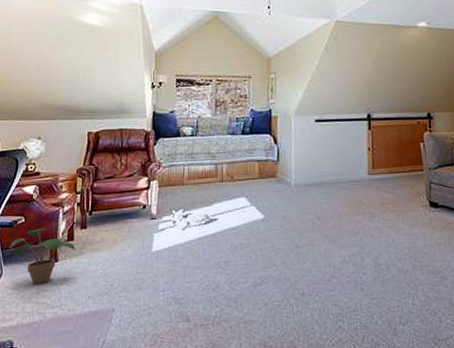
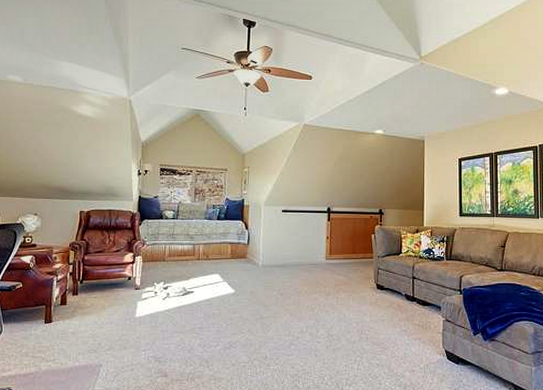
potted plant: present [9,228,75,284] -> none [8,293,67,341]

